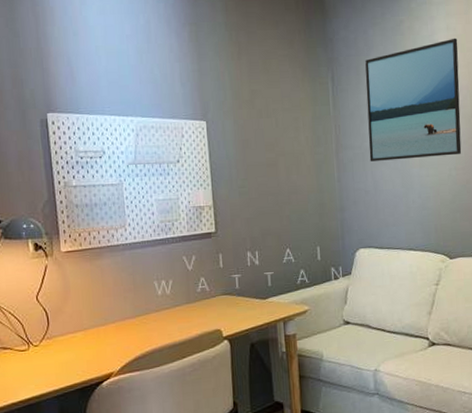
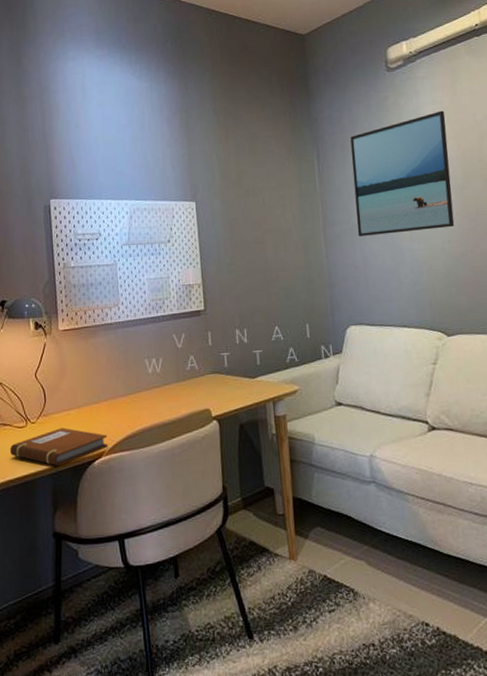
notebook: none [12,350,117,388] -> present [10,427,108,466]

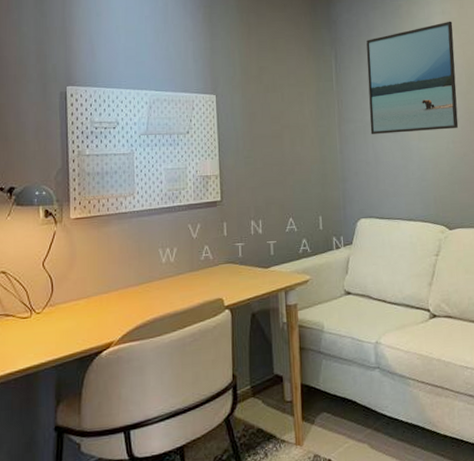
notebook: present [10,427,108,466] -> none [12,318,117,357]

